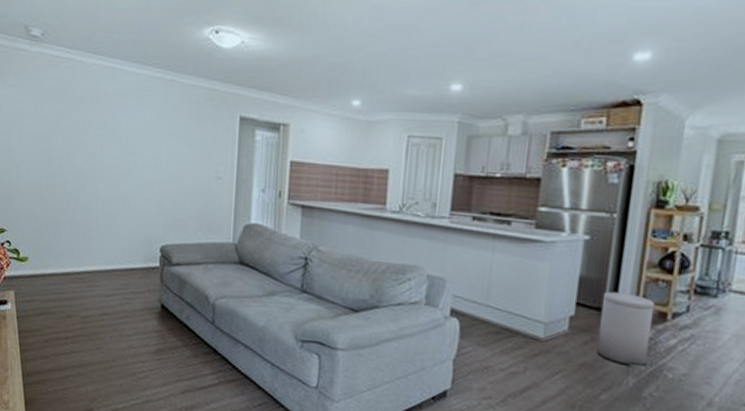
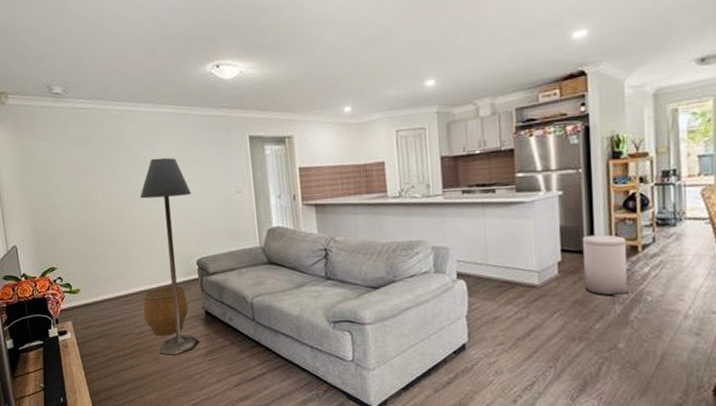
basket: none [93,270,144,325] -> present [143,286,189,336]
floor lamp: none [105,125,166,348] -> present [140,157,199,355]

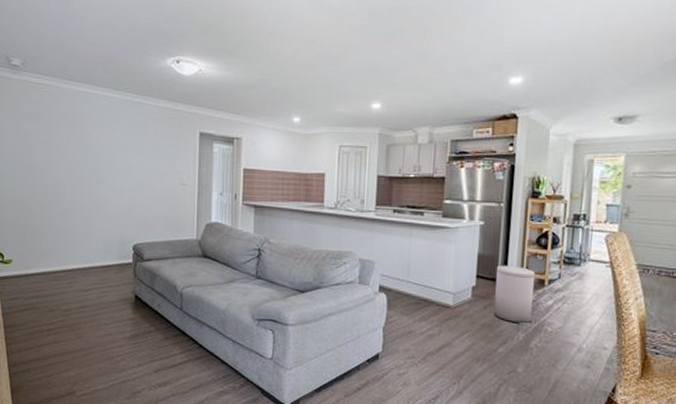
floor lamp: present [140,157,199,355] -> none [85,141,136,335]
basket: present [143,286,189,336] -> none [73,267,120,315]

